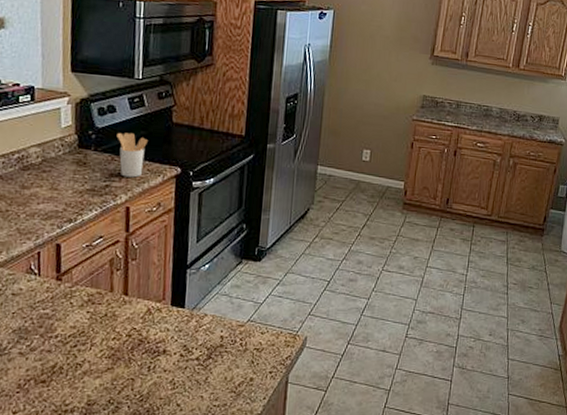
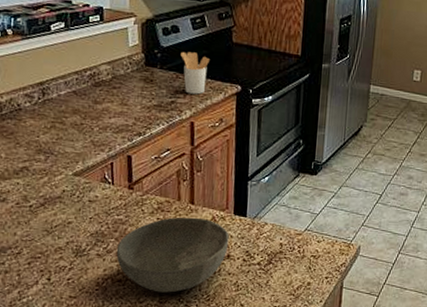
bowl: none [40,309,166,394] -> present [116,217,229,293]

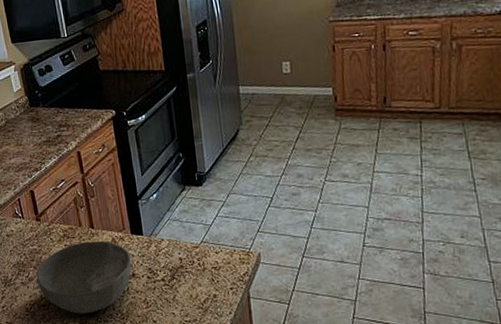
utensil holder: present [181,51,209,95] -> none [57,86,84,126]

